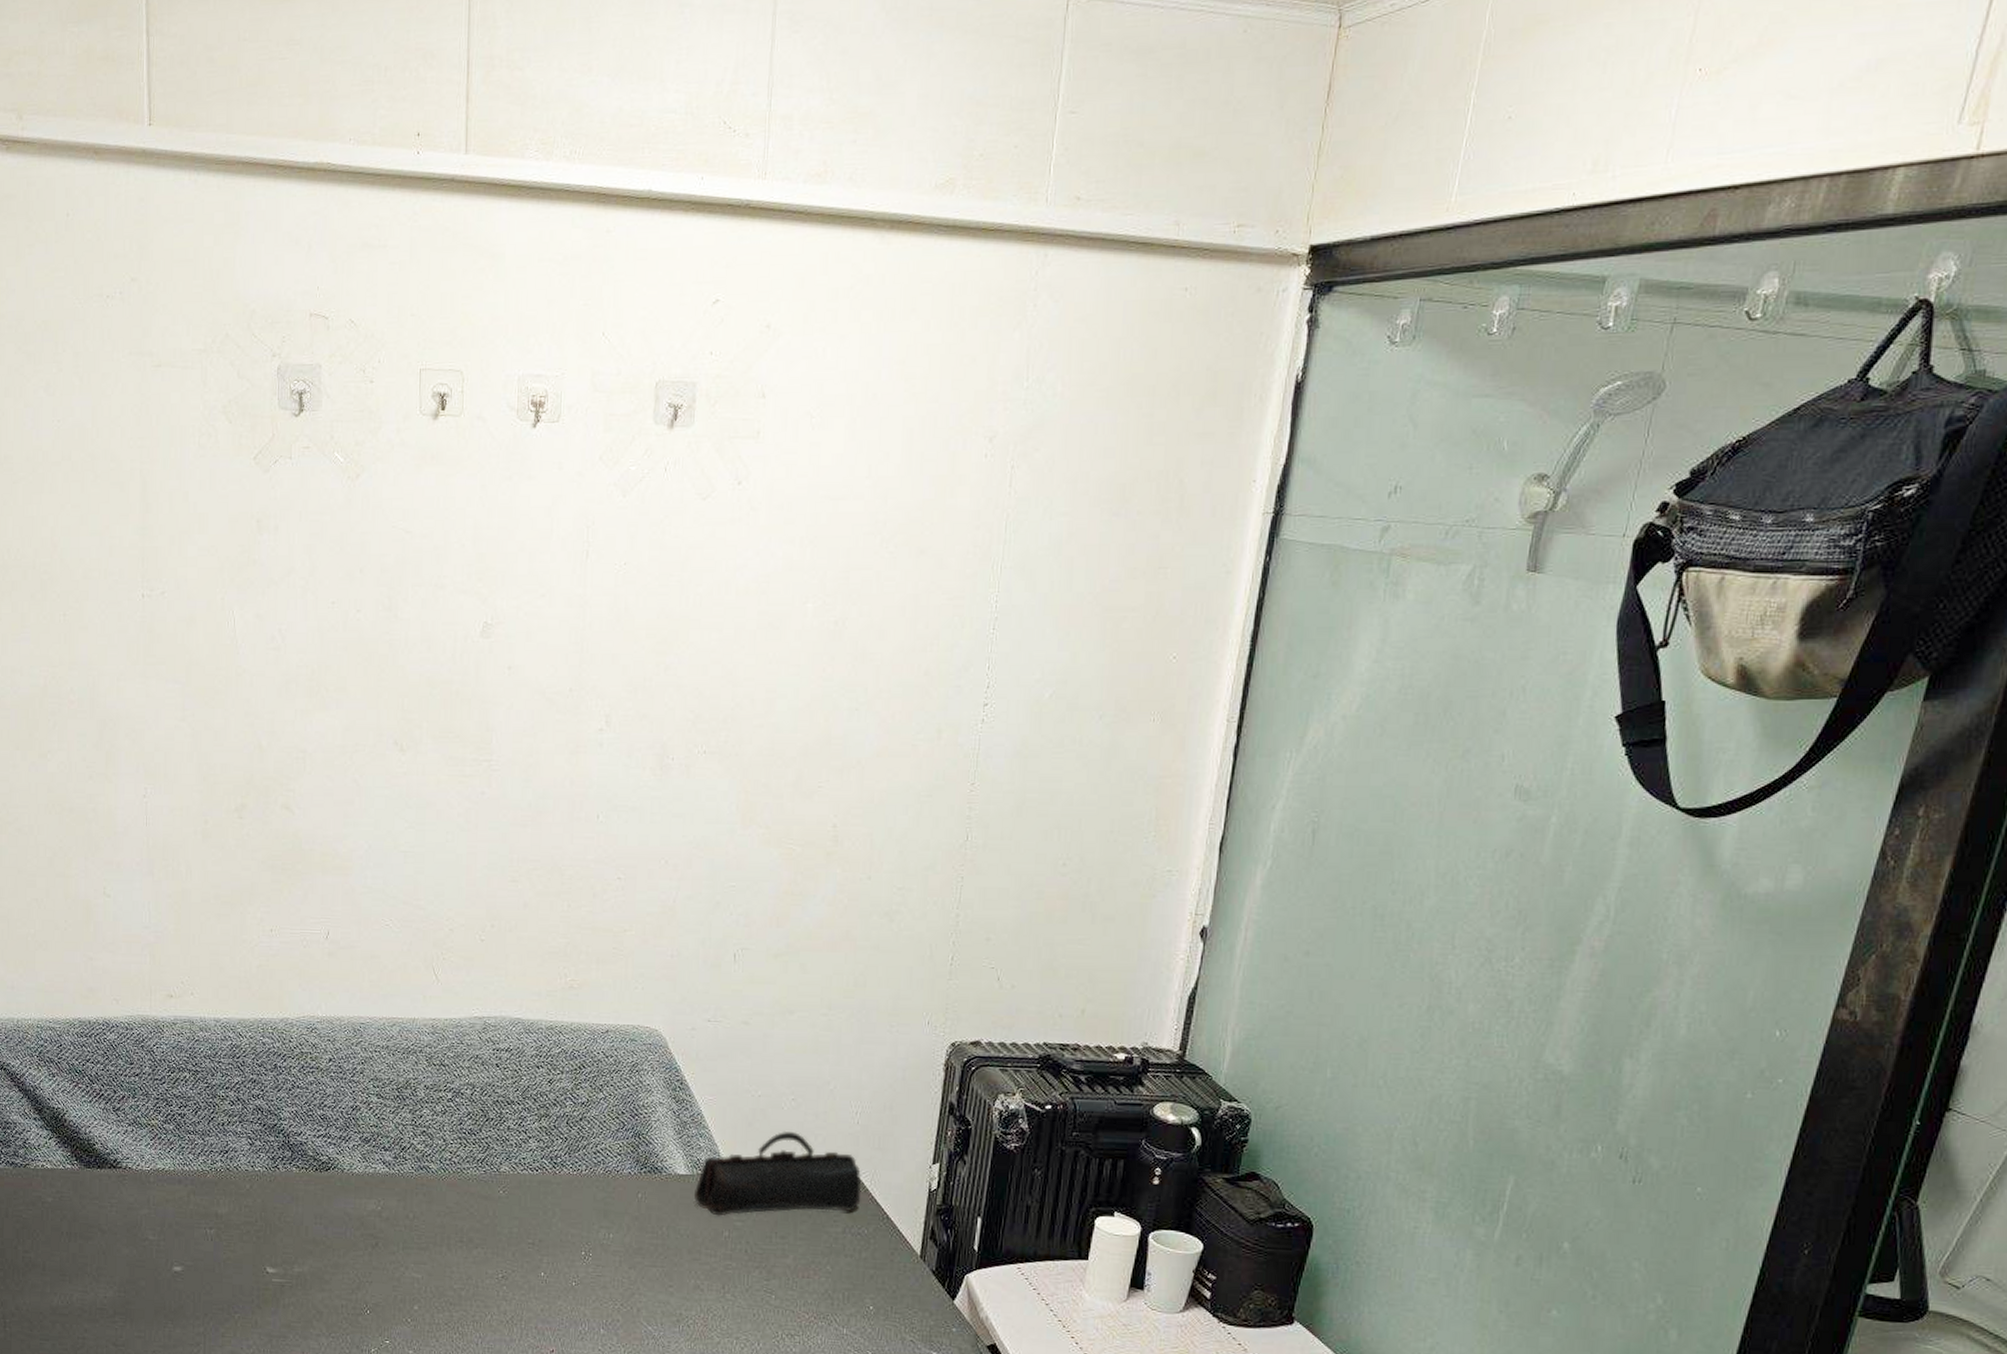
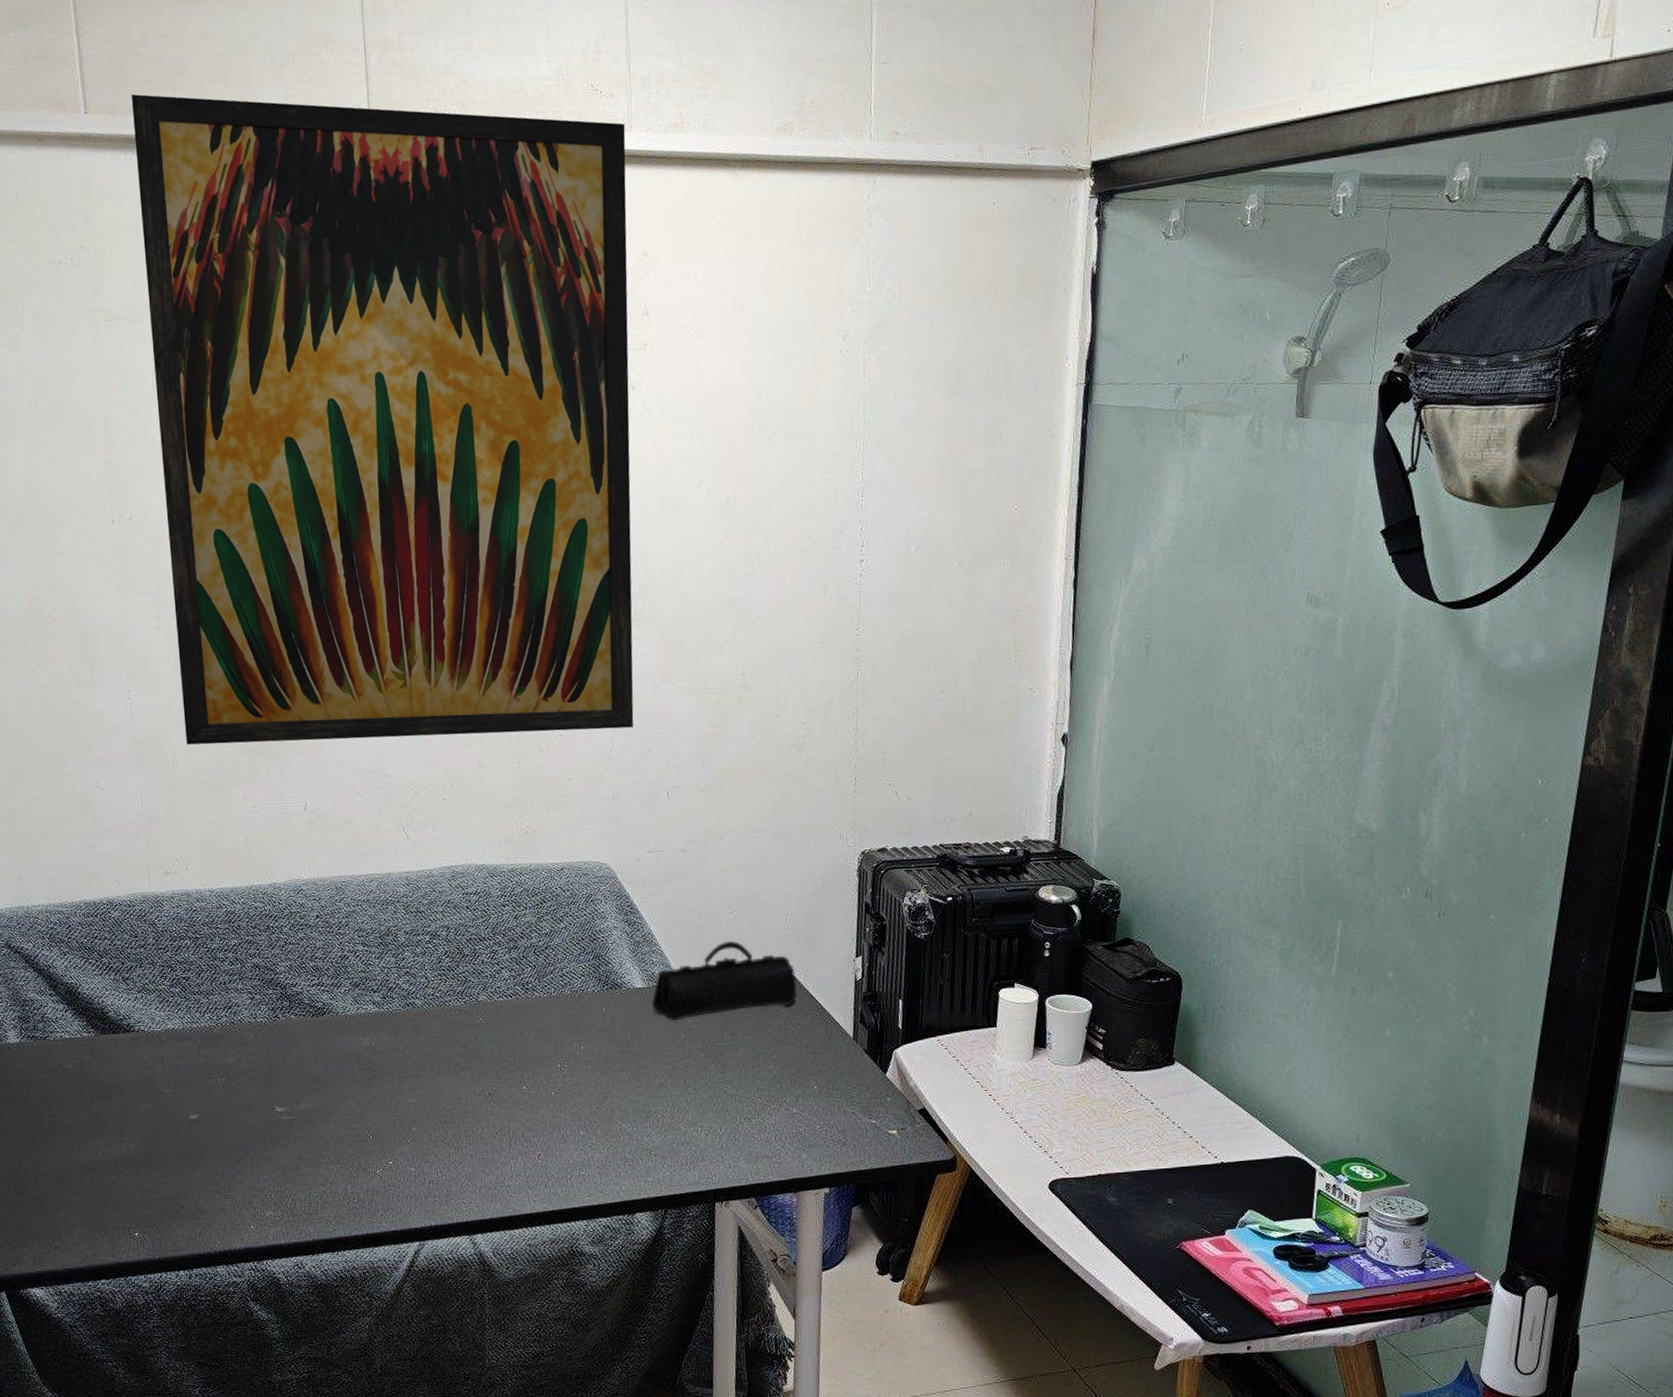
wall art: none [201,105,759,877] -> present [131,94,634,745]

